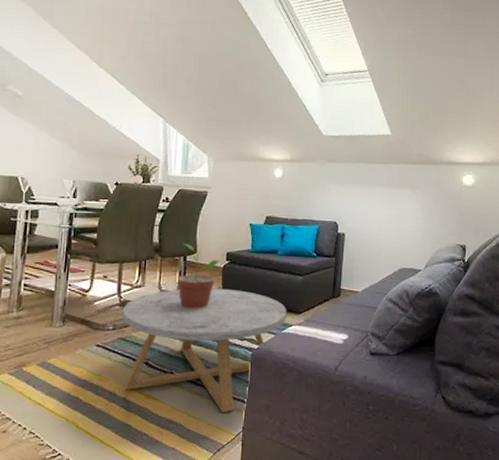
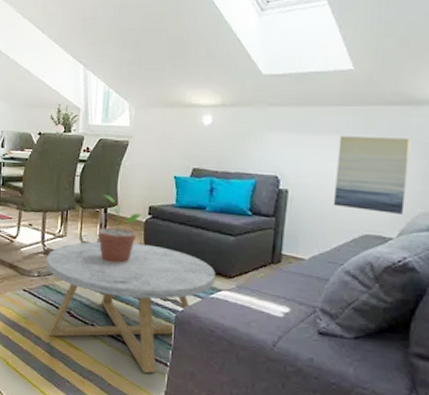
wall art: none [378,188,432,250] -> present [333,136,411,214]

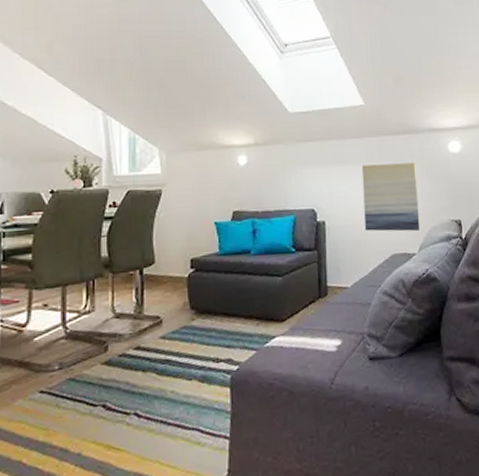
coffee table: present [46,241,216,374] -> none [70,302,268,455]
potted plant: present [97,194,142,264] -> none [133,253,184,333]

